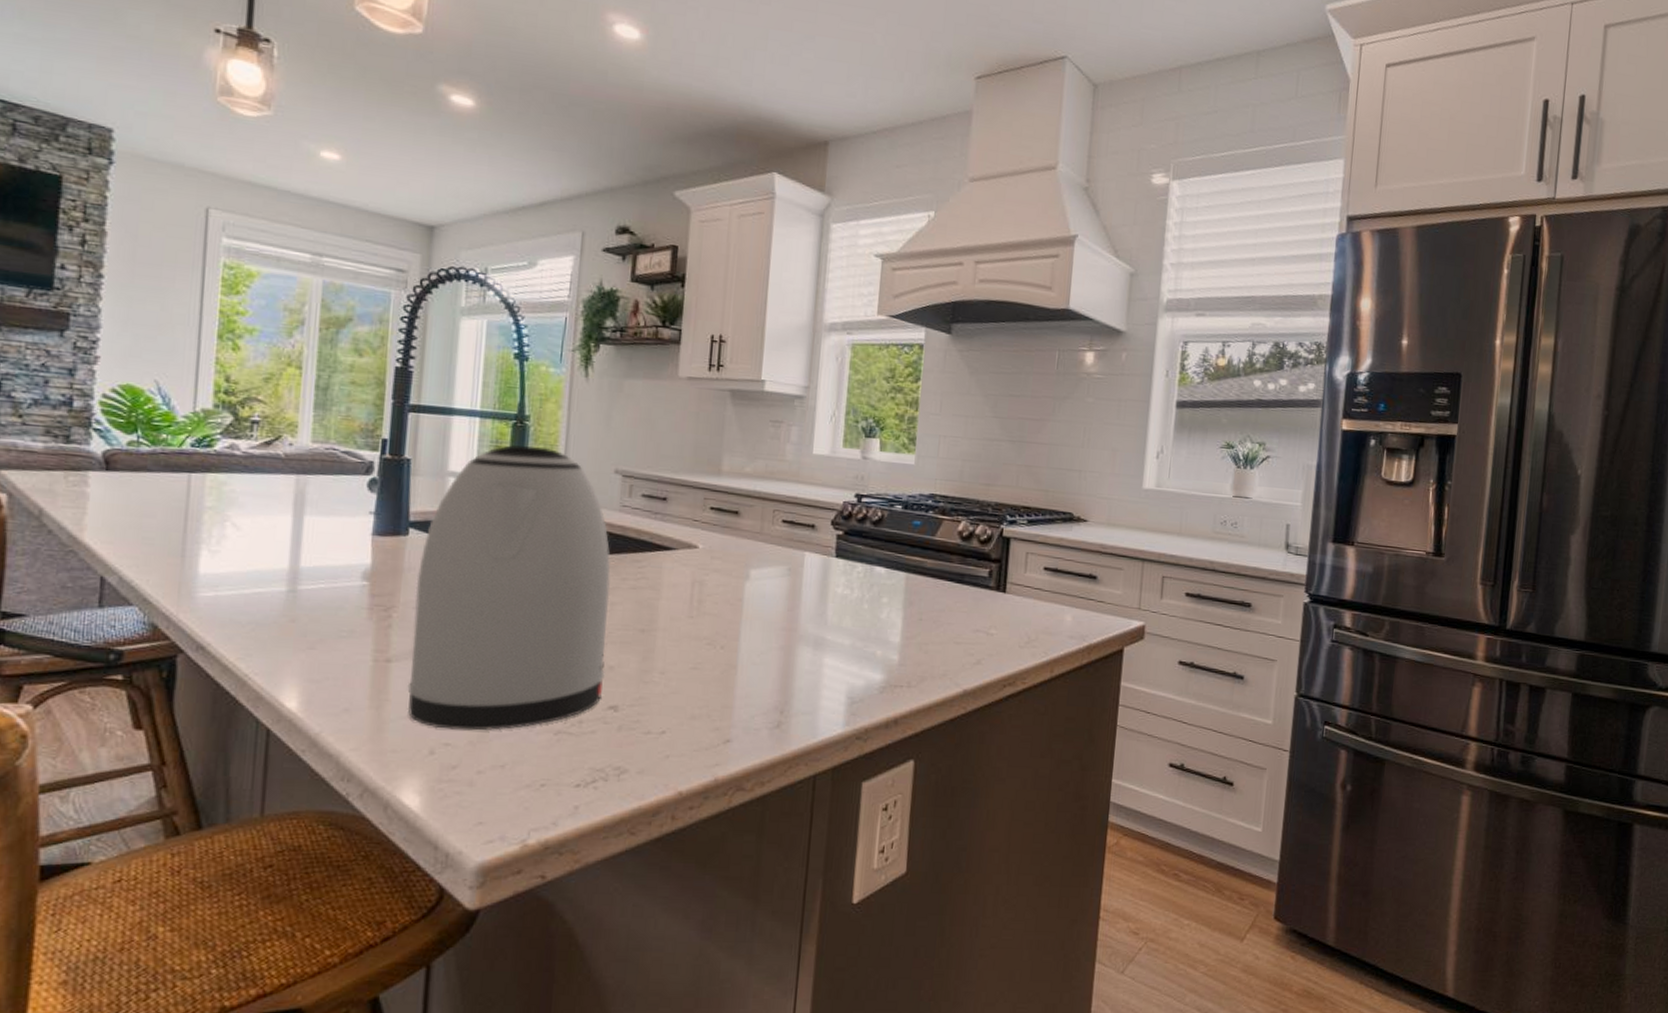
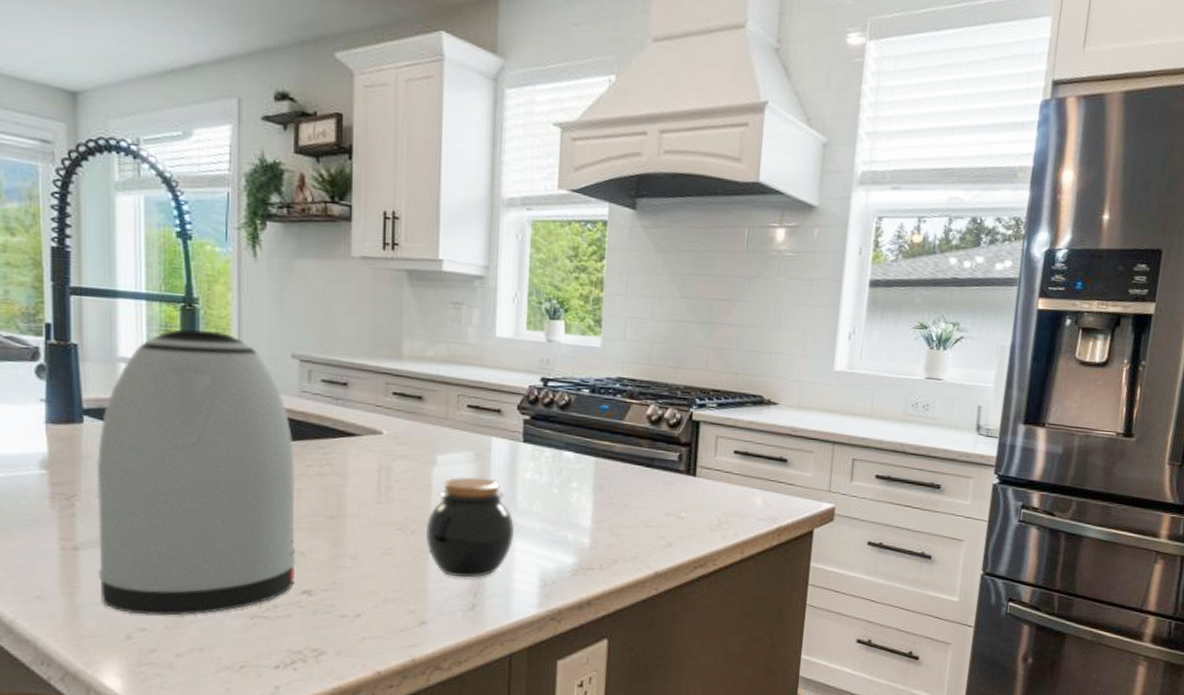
jar: none [734,591,824,695] -> present [425,476,514,578]

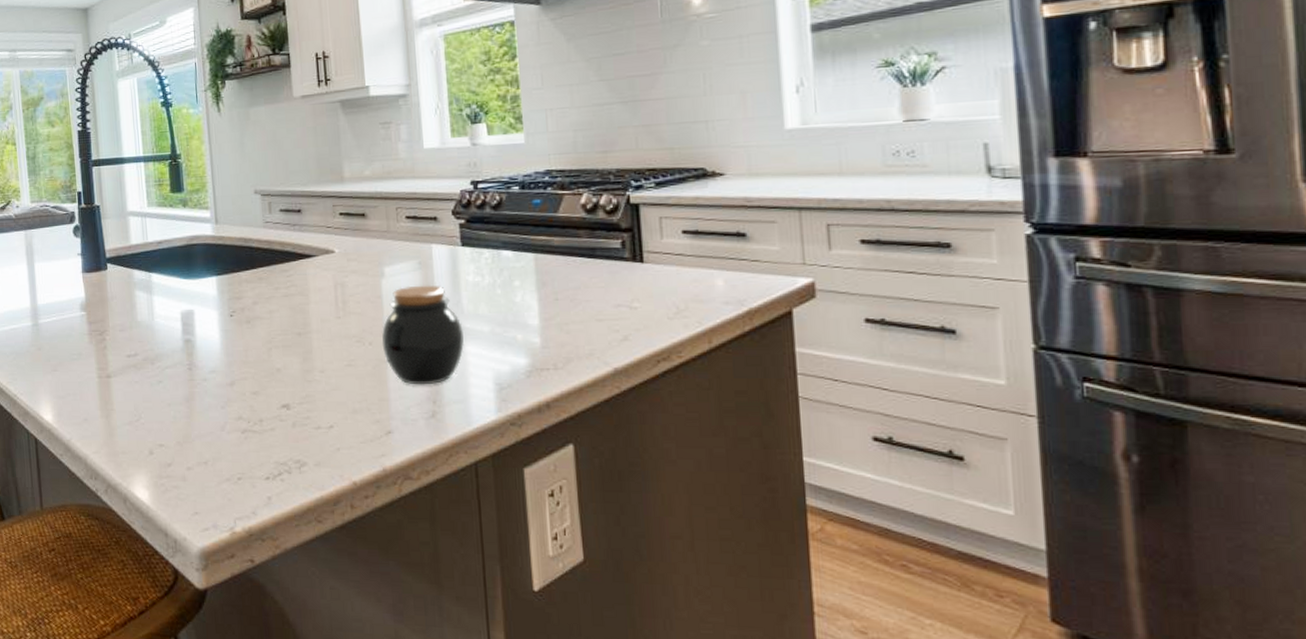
kettle: present [96,329,296,616] -> none [118,180,275,433]

